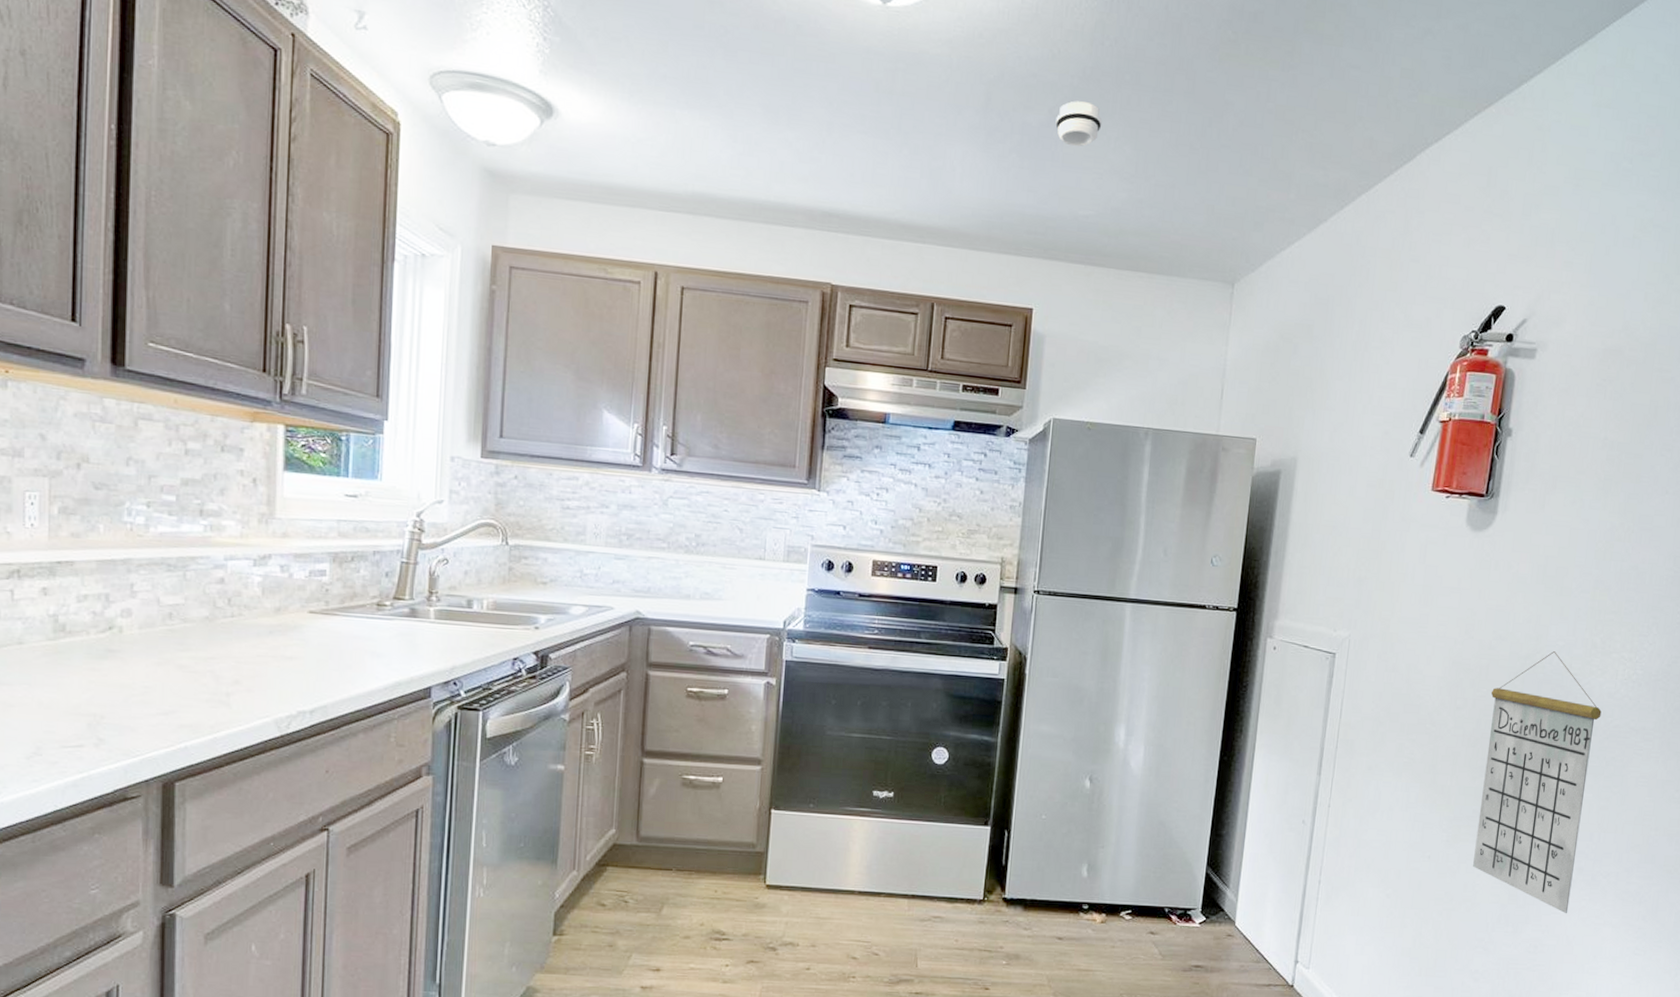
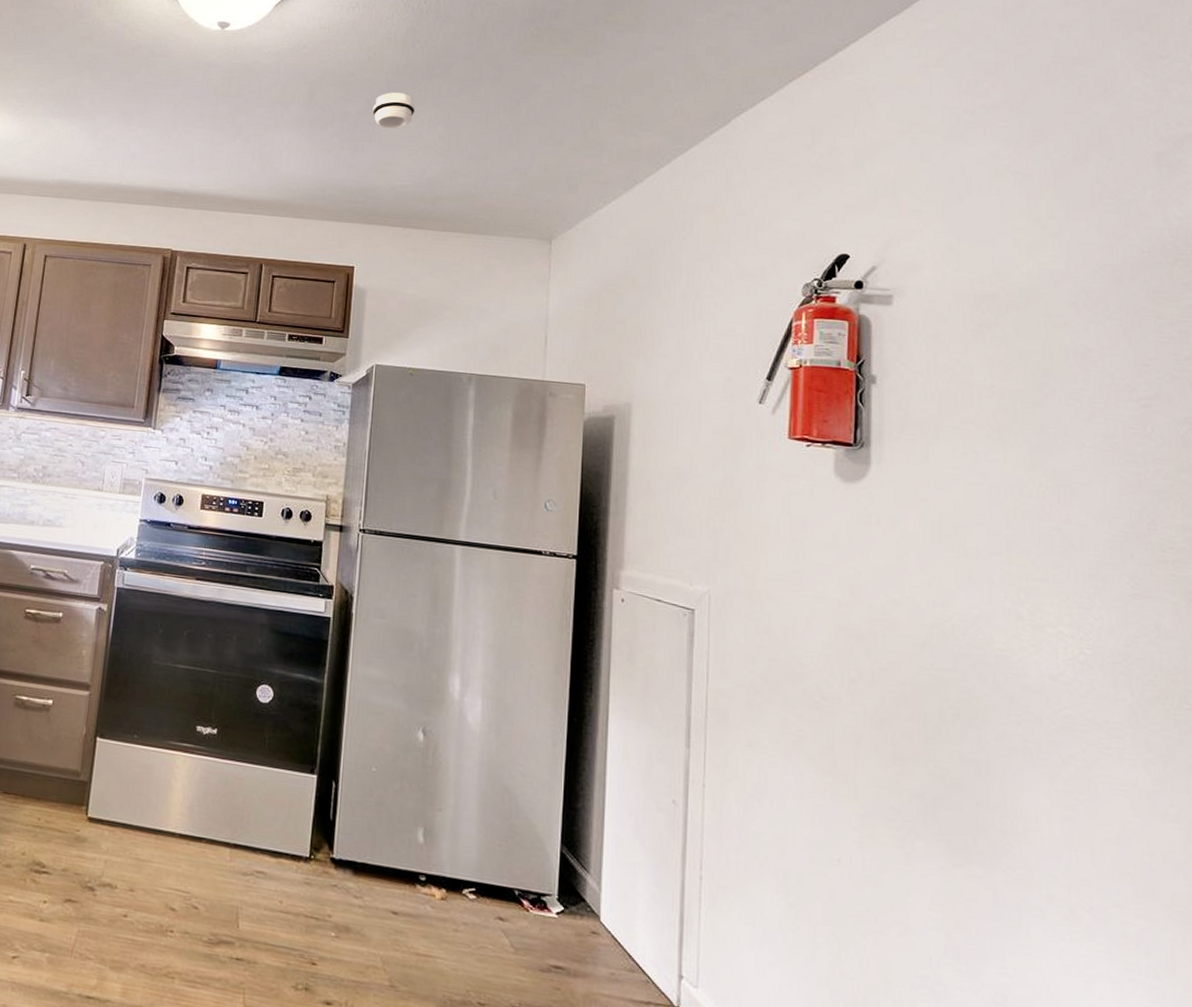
calendar: present [1473,651,1602,914] -> none [892,621,1044,957]

